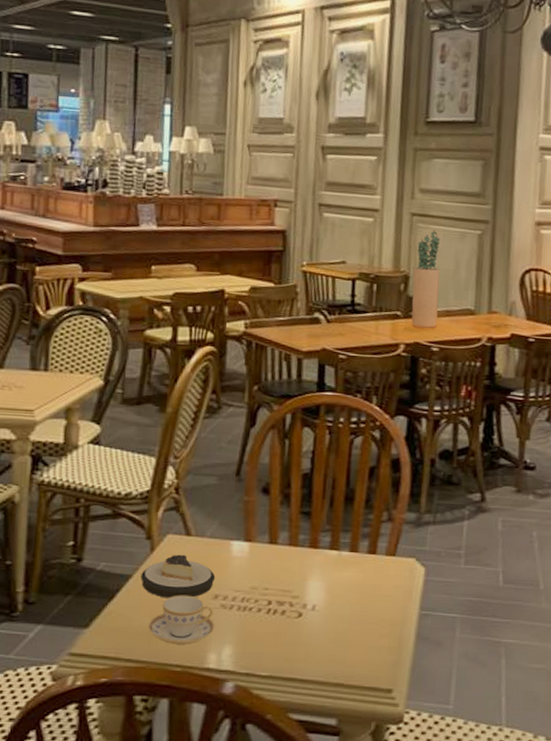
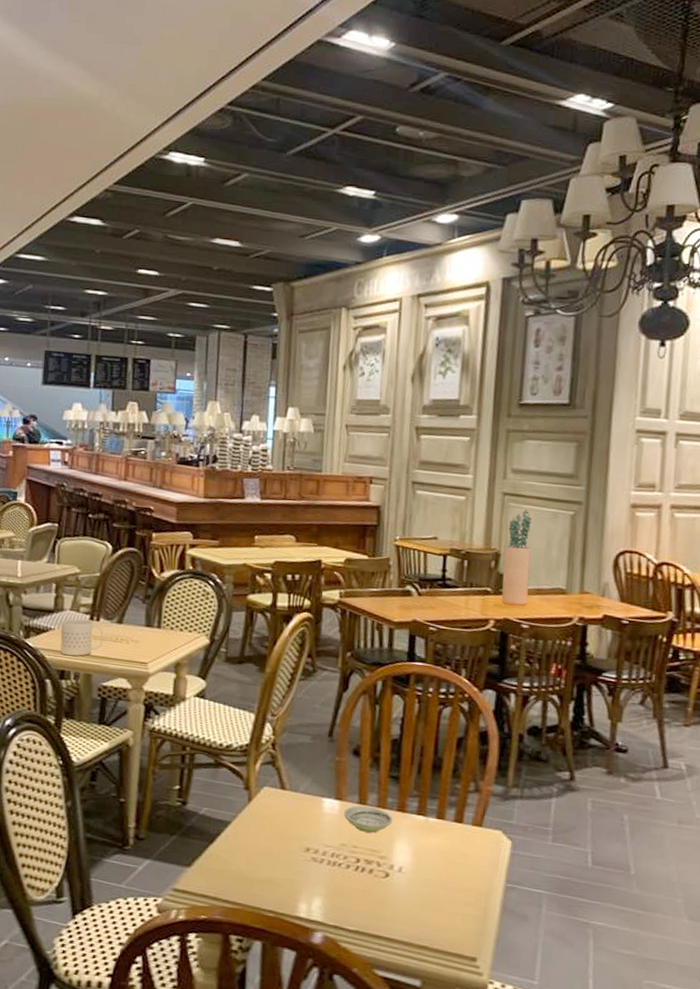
cake slice: present [140,554,216,598] -> none [238,806,308,848]
teacup: present [147,595,215,645] -> none [244,844,306,893]
saucer: none [253,545,305,573] -> present [343,805,393,833]

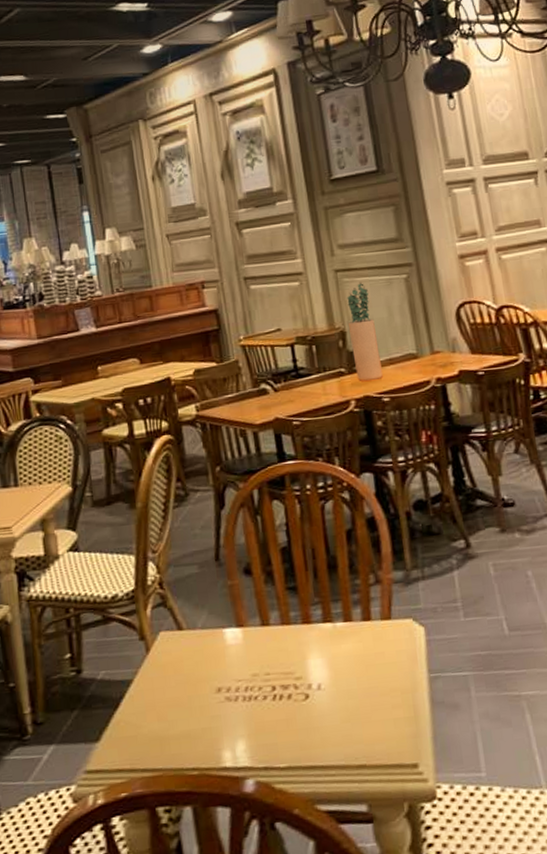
saucer: present [343,805,393,833] -> none [247,625,301,656]

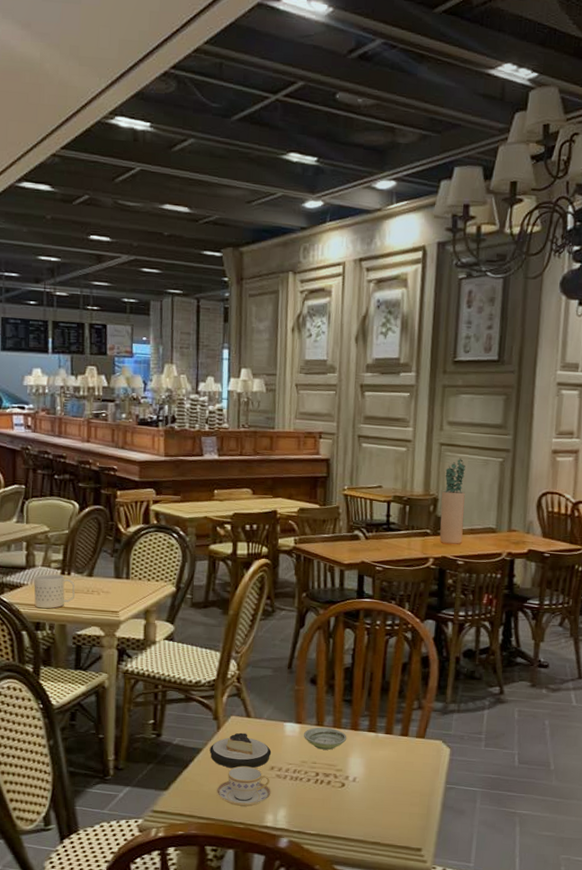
cake slice: none [141,650,215,699] -> present [209,732,272,769]
teacup: none [157,692,224,747] -> present [216,766,271,807]
saucer: none [247,625,301,656] -> present [303,727,347,750]

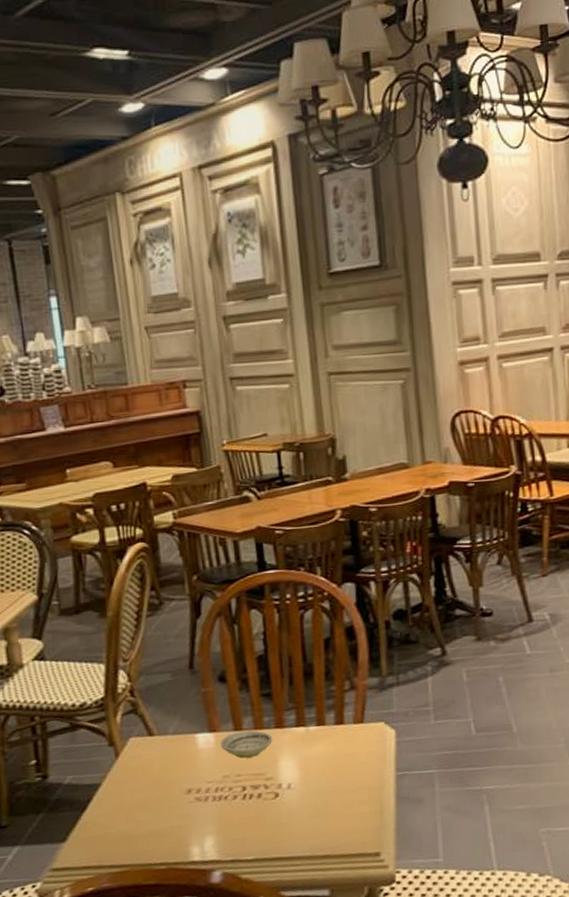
cake slice: present [209,732,272,769] -> none [110,755,186,801]
teacup: present [216,766,271,807] -> none [125,793,193,844]
vase: present [439,458,465,545] -> none [338,386,372,491]

